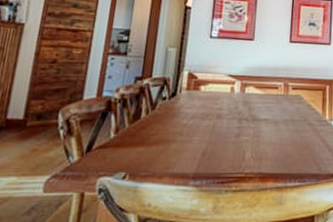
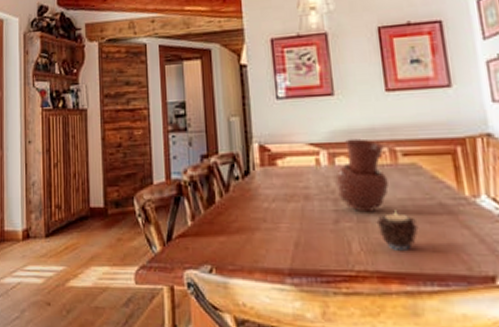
vase: none [242,74,281,130] -> present [335,138,389,213]
candle: none [266,128,293,157] -> present [376,209,419,250]

